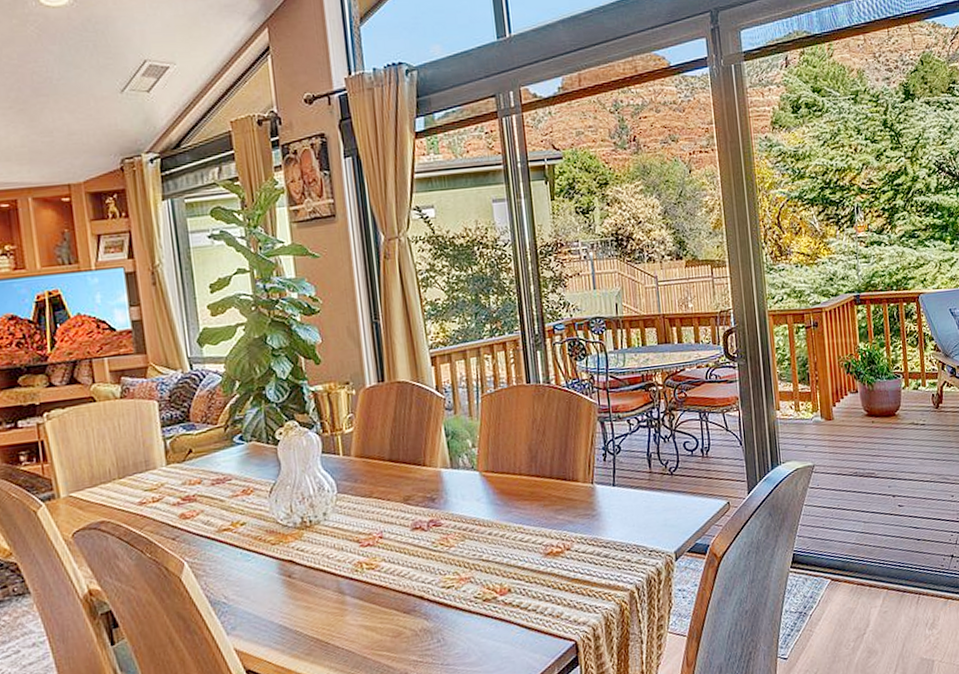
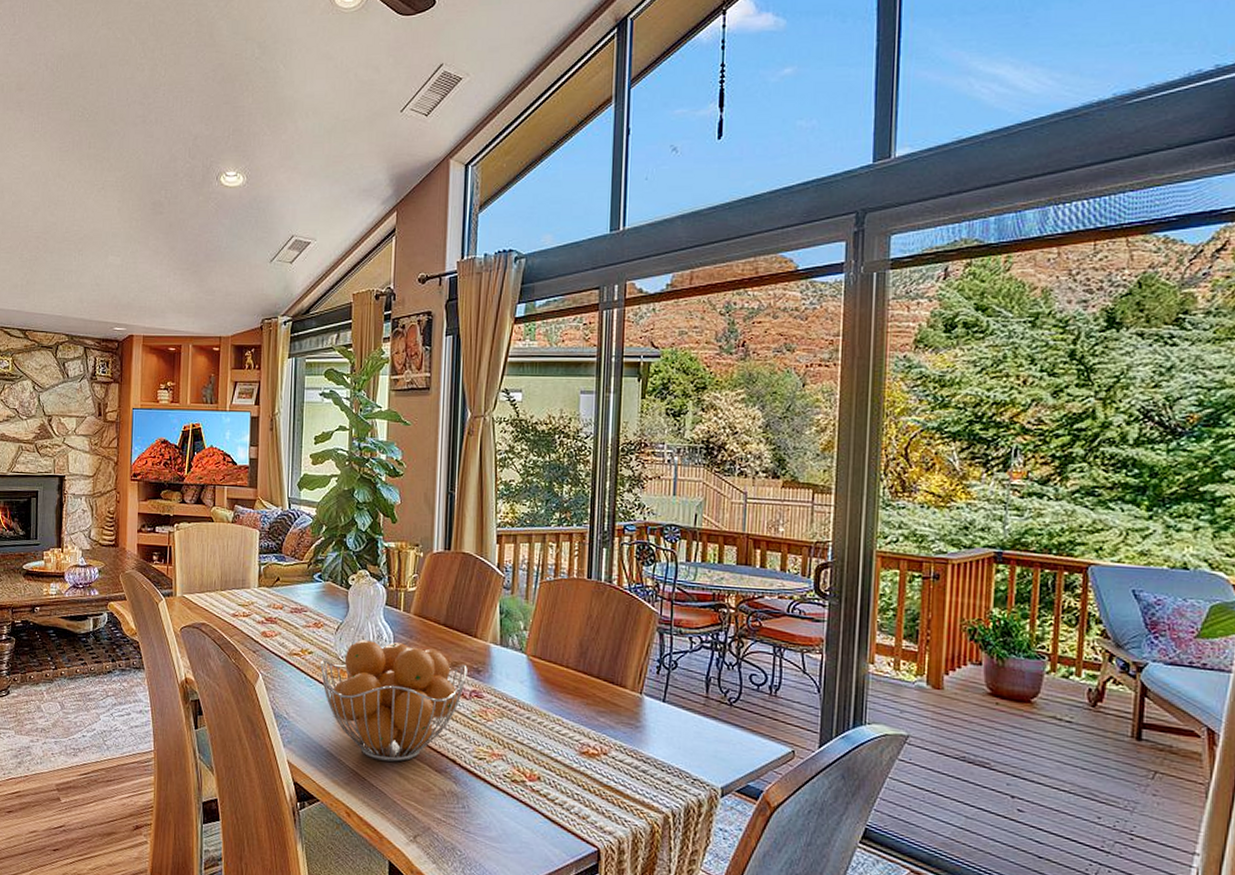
fruit basket: none [257,488,422,620] -> present [320,640,468,762]

